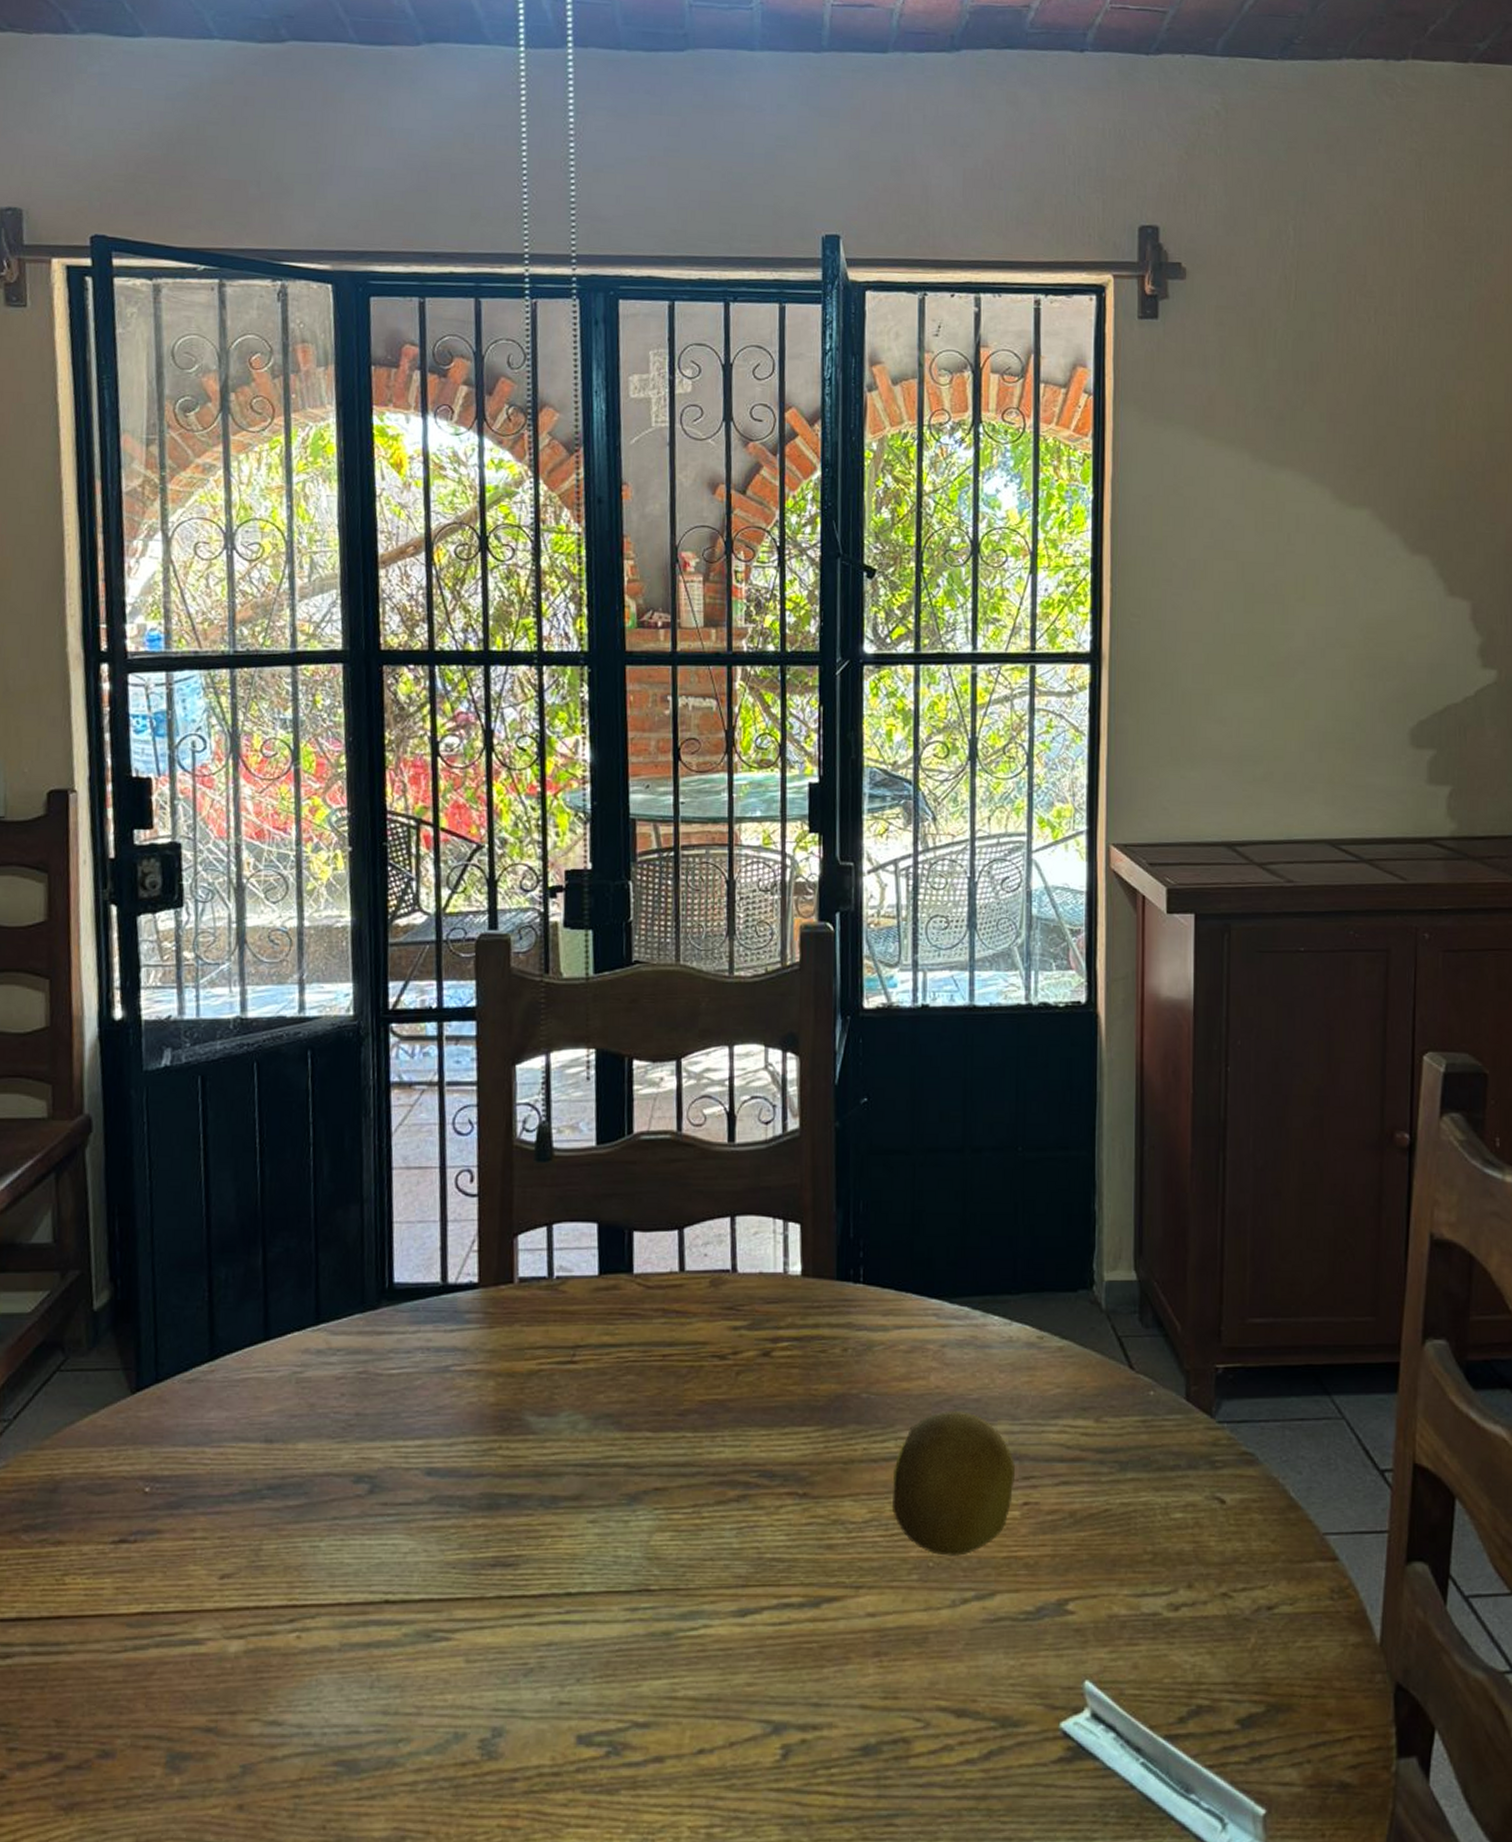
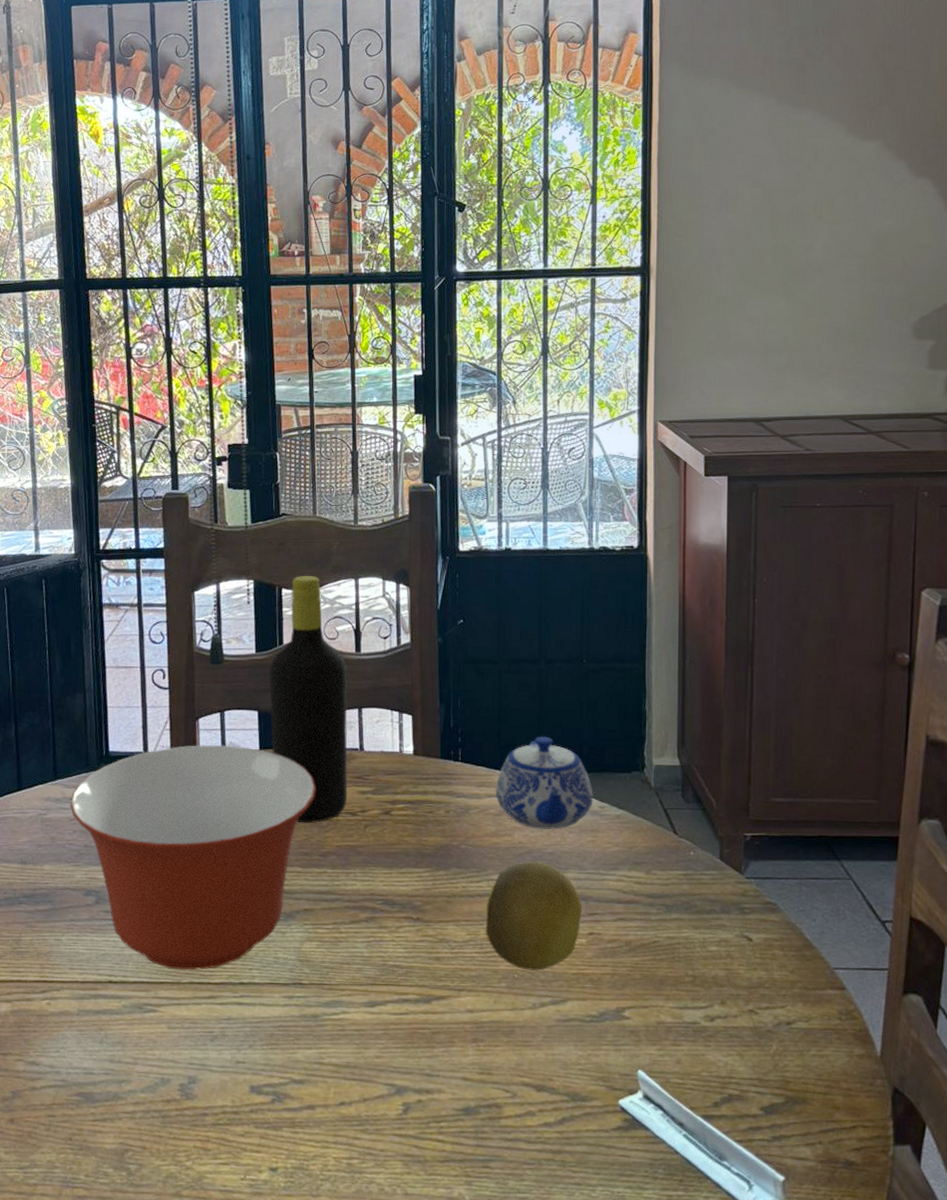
mixing bowl: none [336,1269,673,1580] -> present [70,744,316,970]
bottle: none [613,1043,717,1372] -> present [269,576,348,824]
teapot: none [906,1247,1030,1368] -> present [495,736,593,829]

